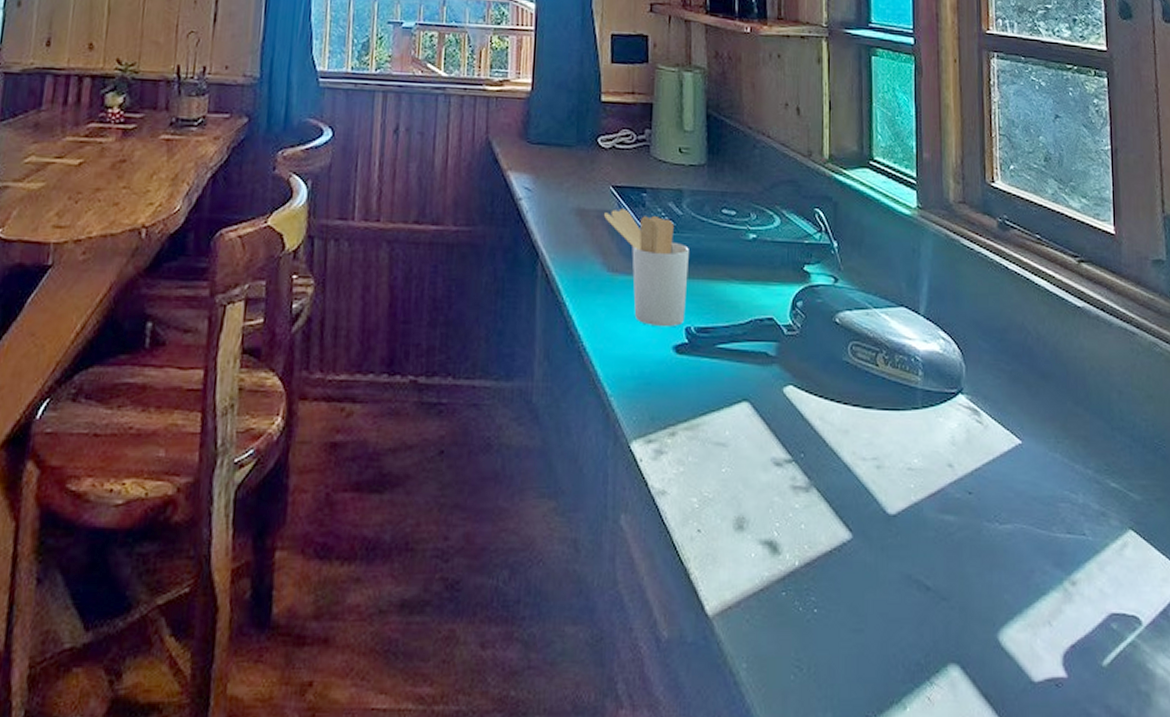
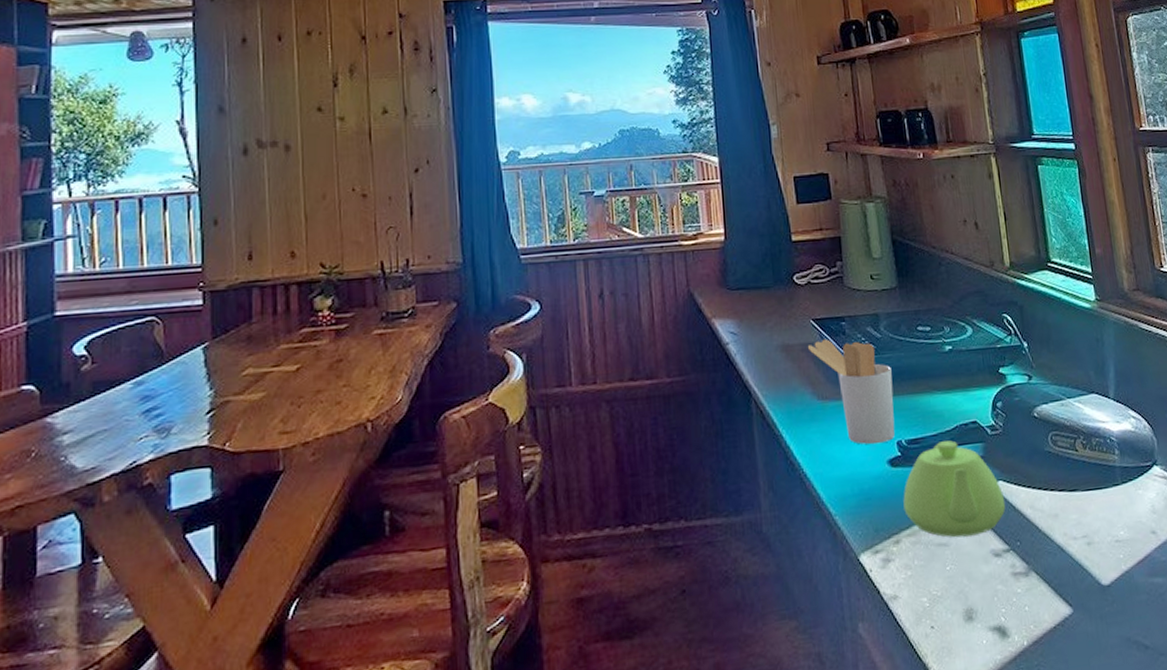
teapot: none [684,334,794,440] -> present [903,440,1006,538]

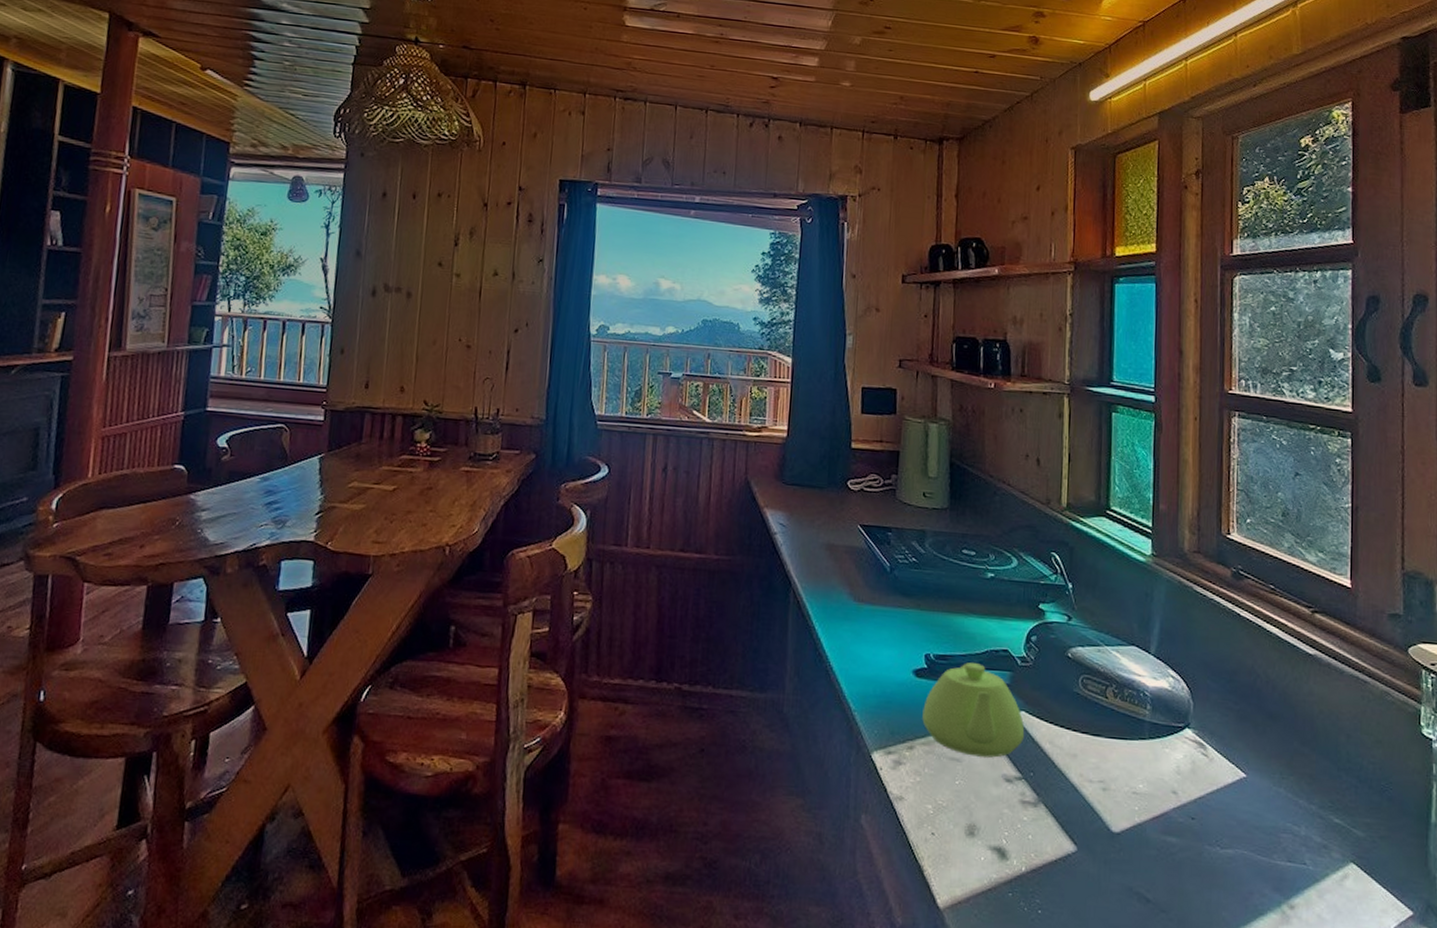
utensil holder: present [807,339,895,445] -> none [851,545,930,653]

